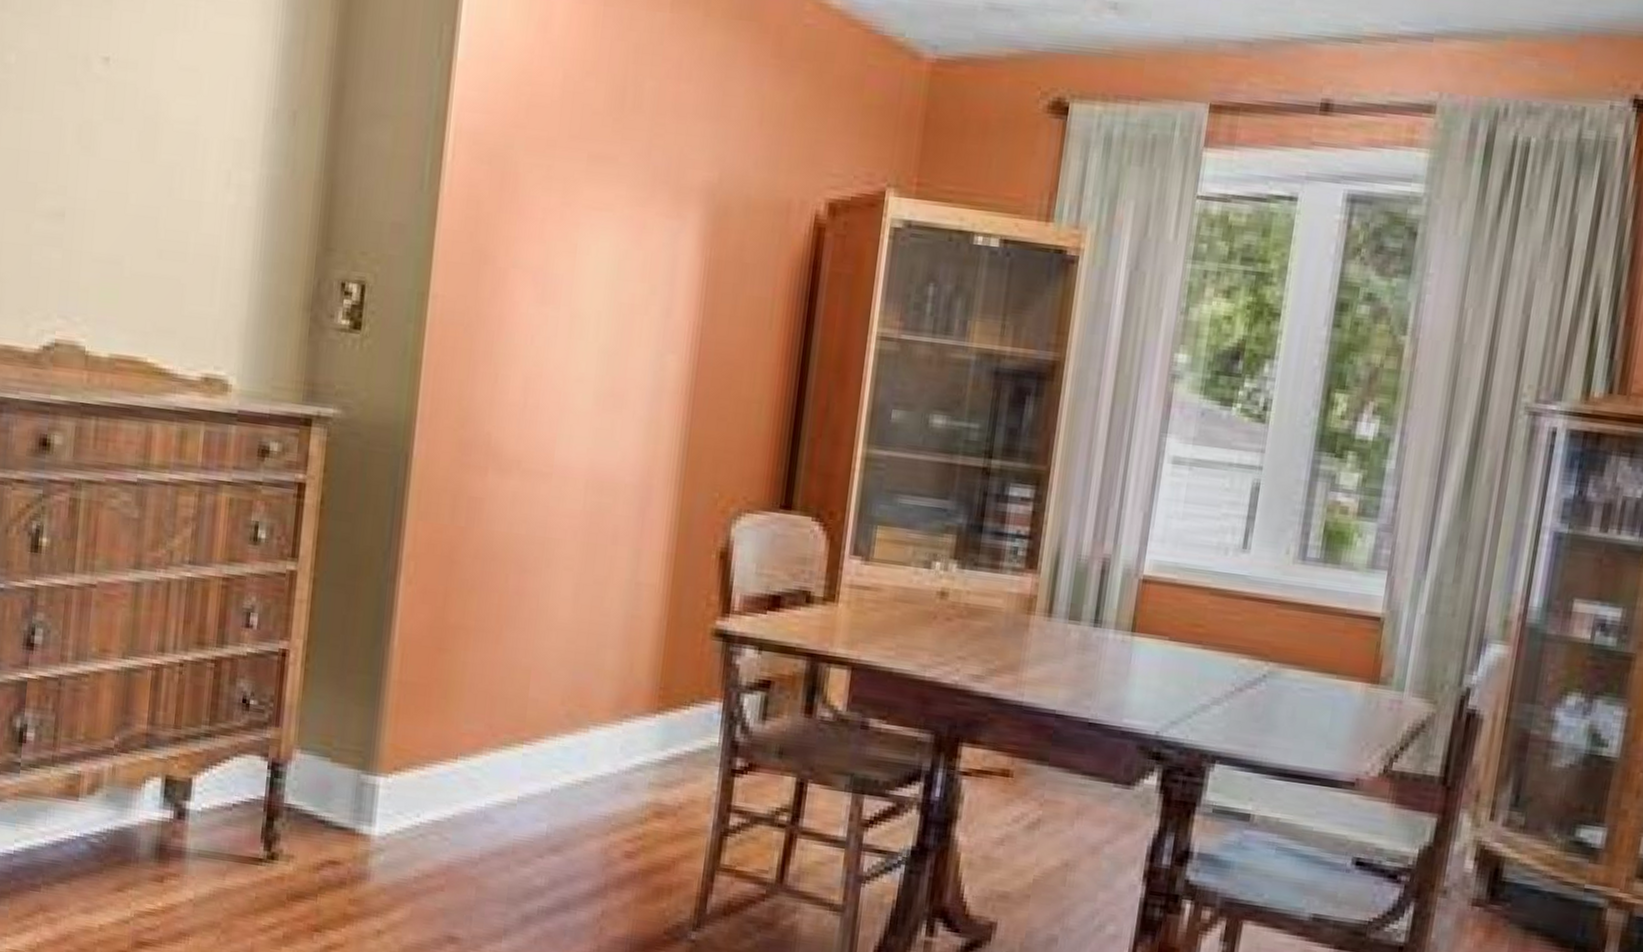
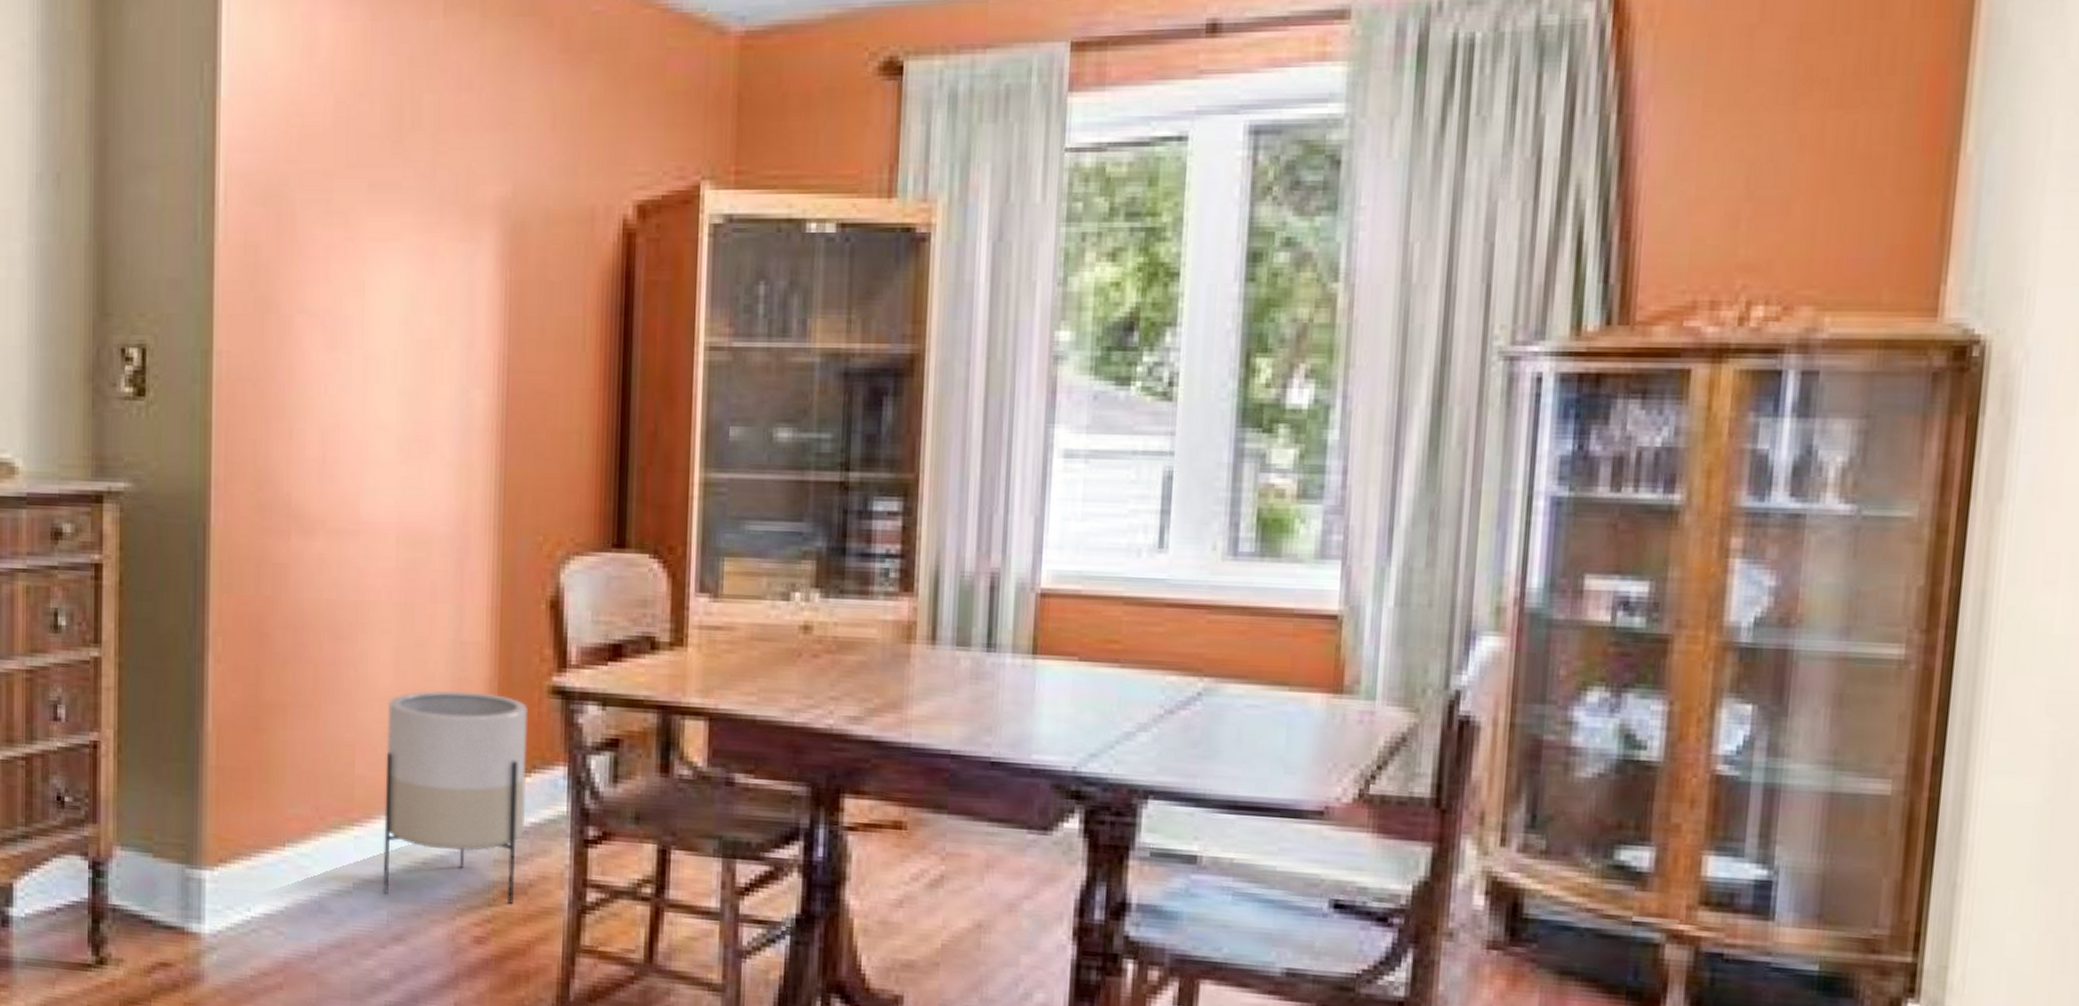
planter: none [545,625,692,824] -> present [383,690,528,904]

